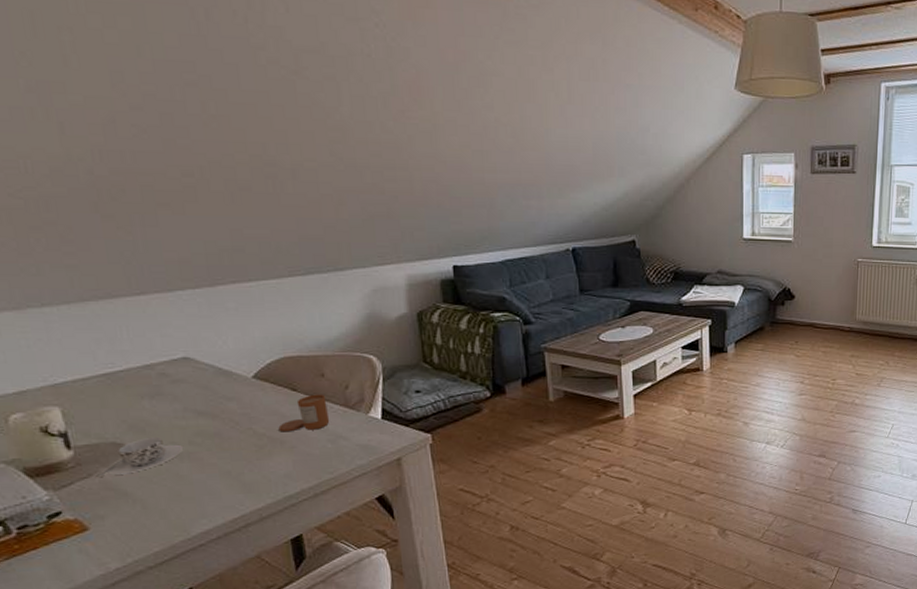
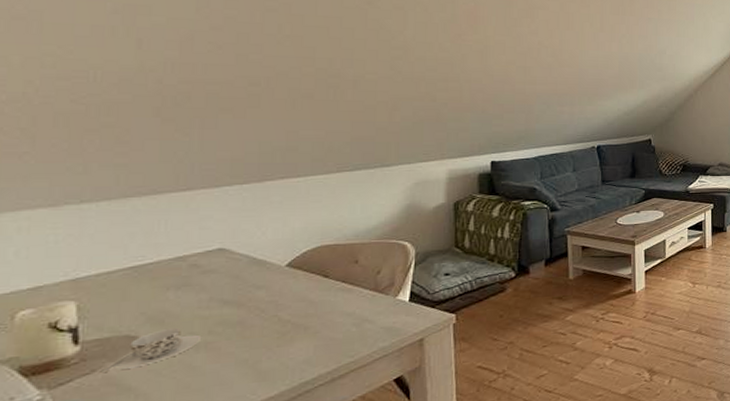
candle: present [278,394,330,432] -> none [304,279,358,318]

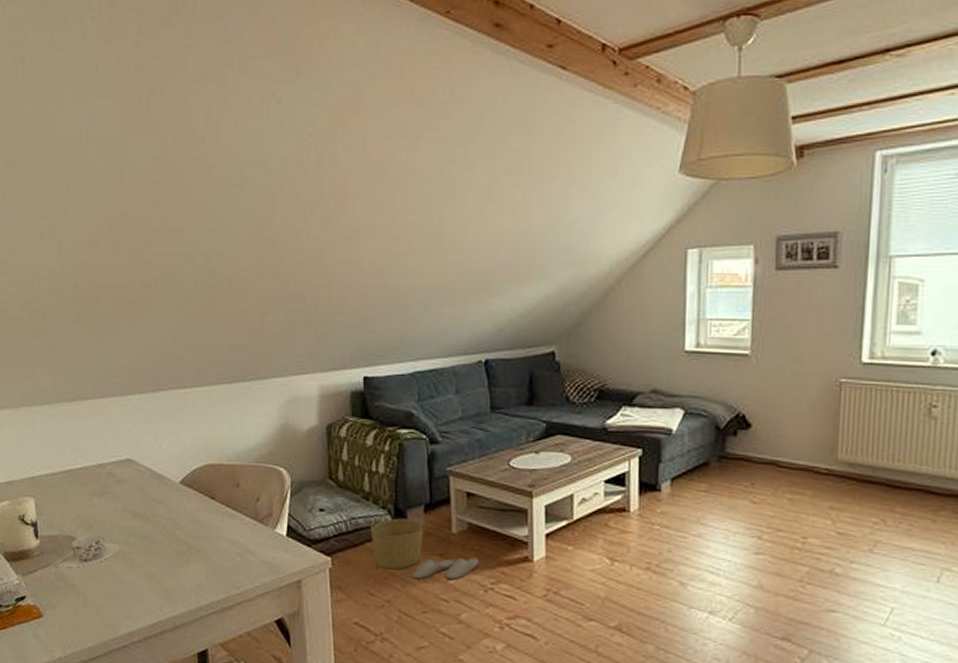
basket: none [494,272,545,317] -> present [370,518,424,570]
slippers: none [533,296,592,321] -> present [411,558,479,581]

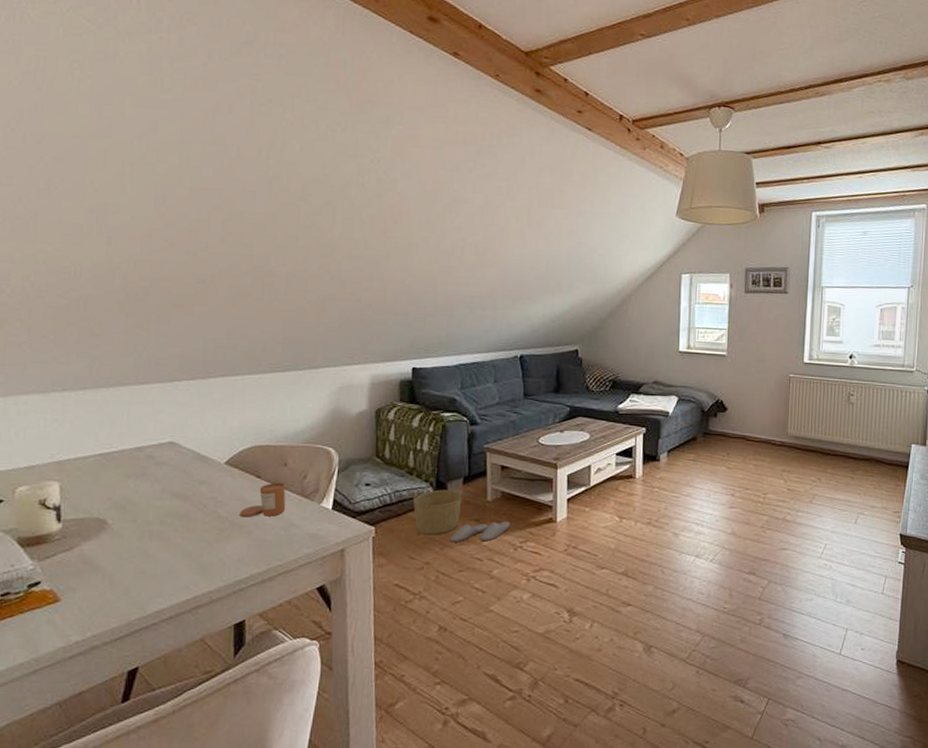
teacup: present [53,533,120,568] -> none [76,514,155,551]
candle: none [197,504,241,541] -> present [240,482,286,517]

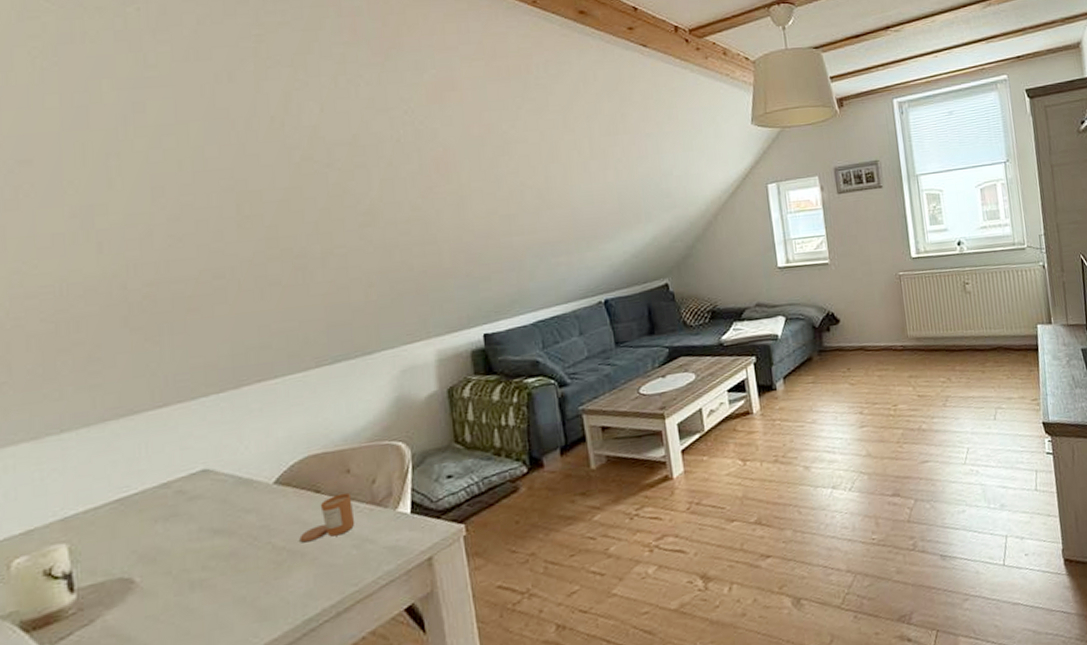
basket: present [412,489,462,535] -> none [505,464,563,522]
slippers: present [449,521,510,542] -> none [554,488,622,525]

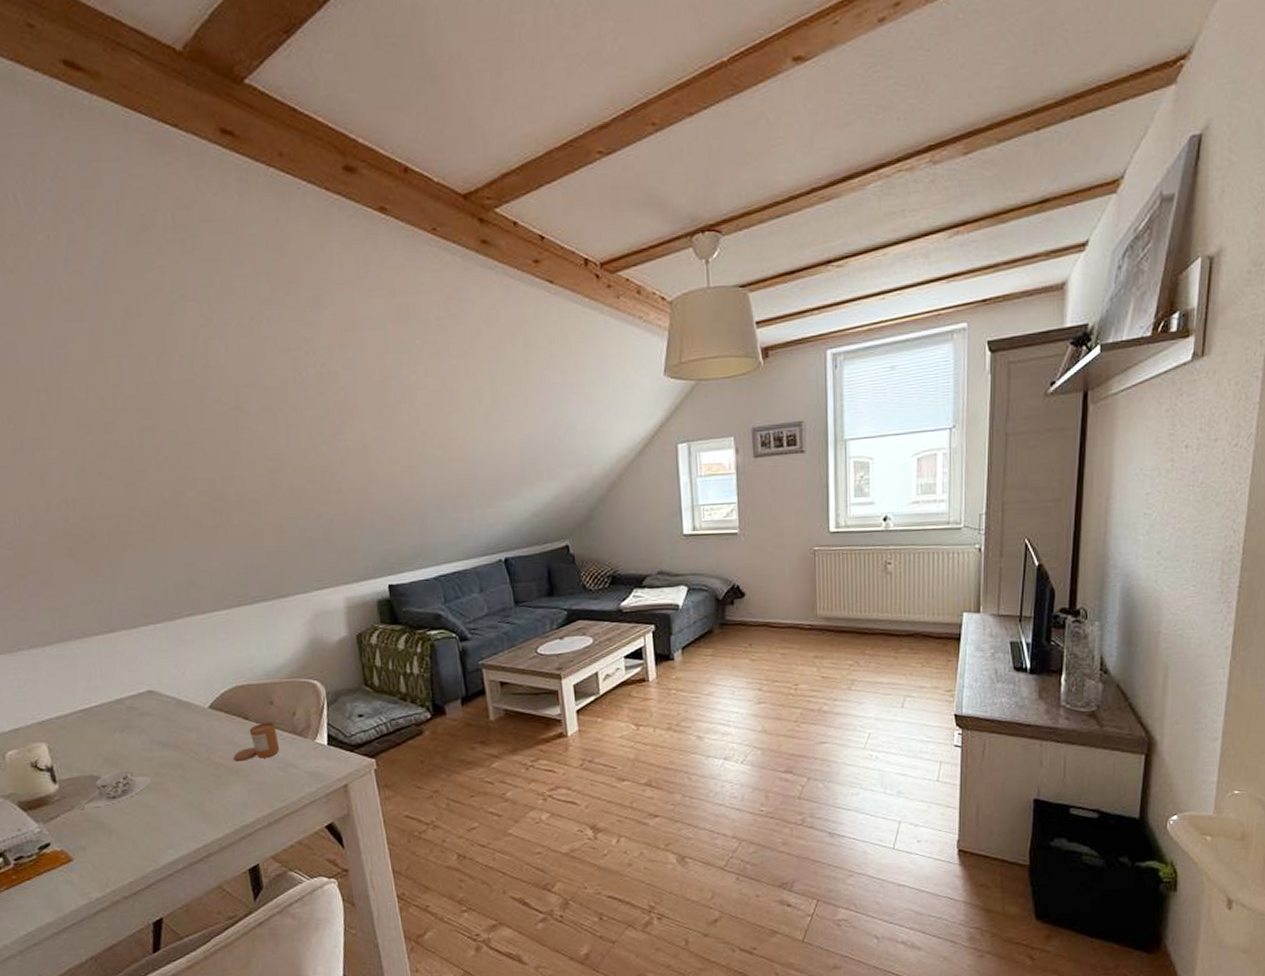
teacup: none [98,565,196,624] -> present [77,768,151,810]

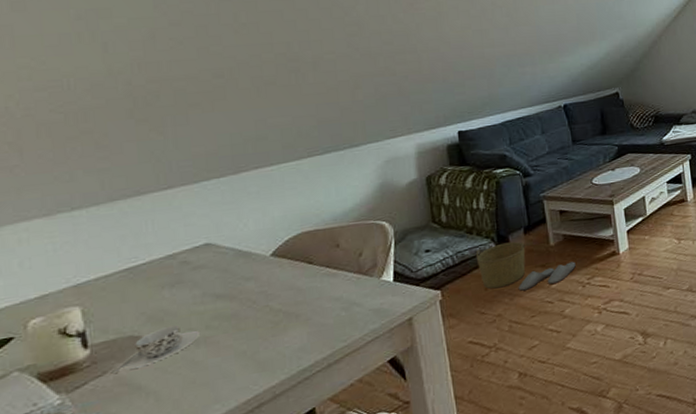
candle: present [233,721,280,761] -> none [294,263,344,306]
basket: none [410,712,463,763] -> present [476,241,526,289]
slippers: none [455,740,518,768] -> present [518,261,576,291]

